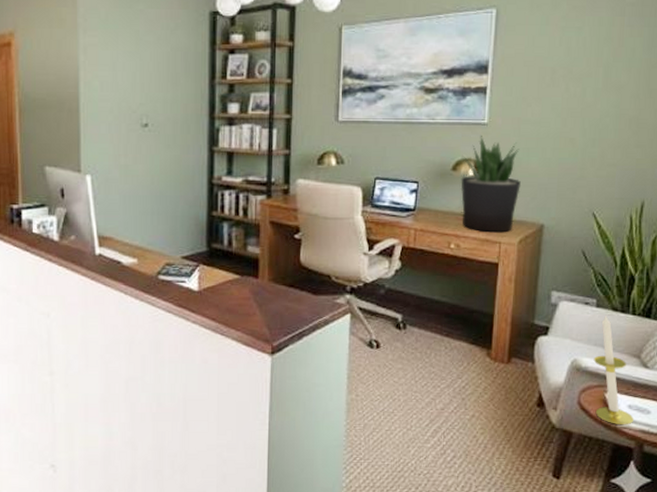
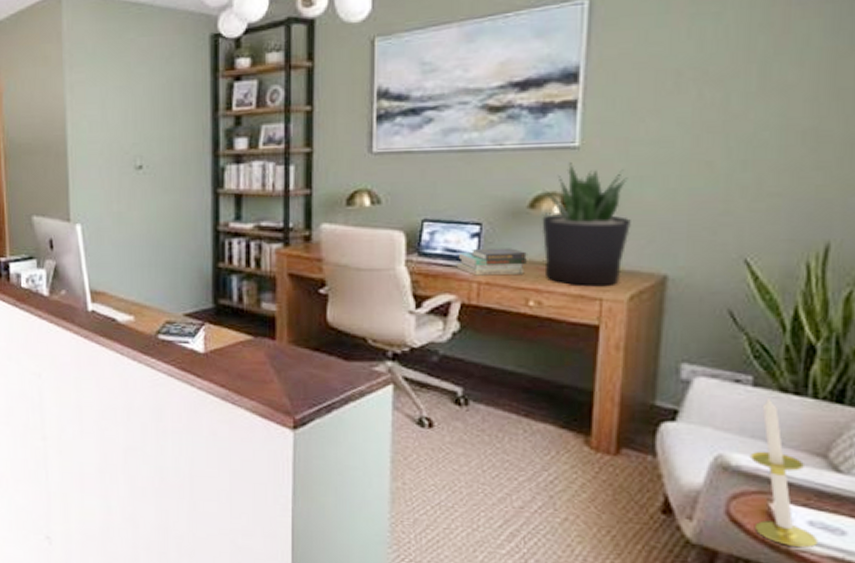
books: none [399,202,450,224] -> present [456,248,527,276]

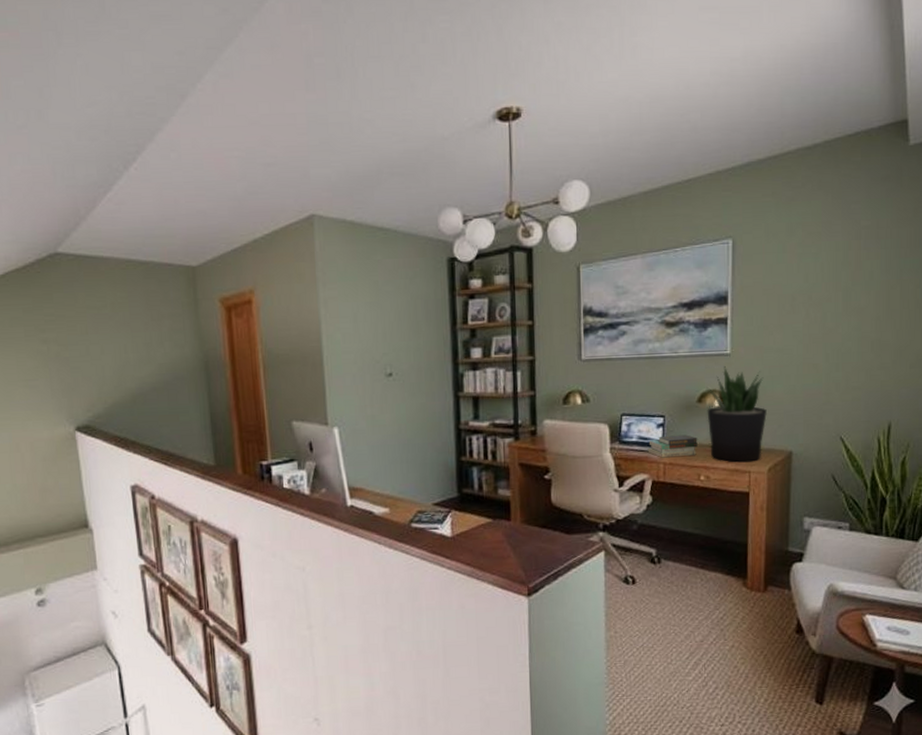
candle: present [749,396,819,549] -> none [849,537,894,648]

